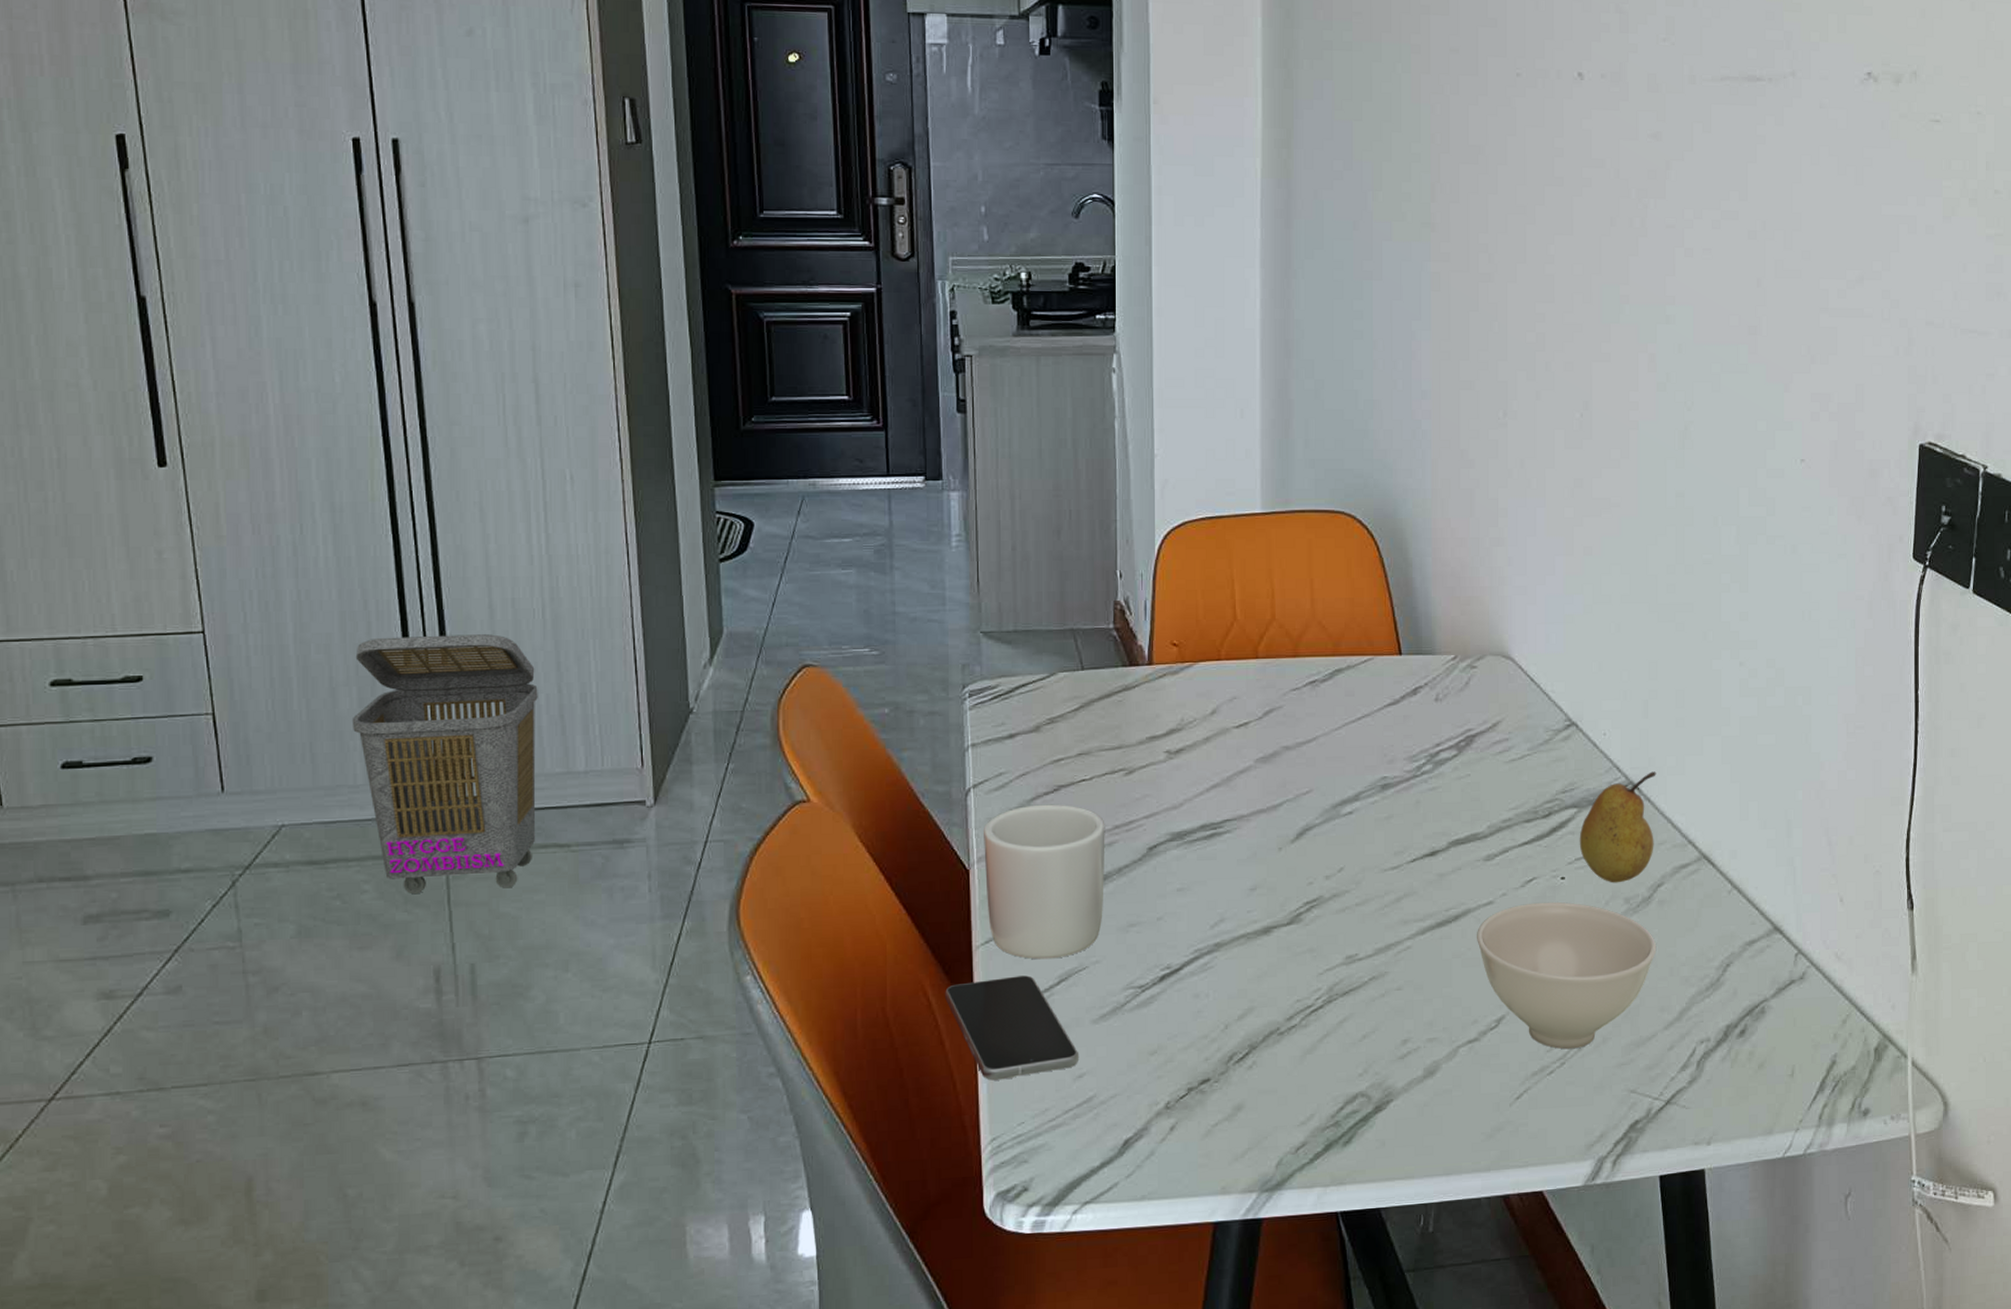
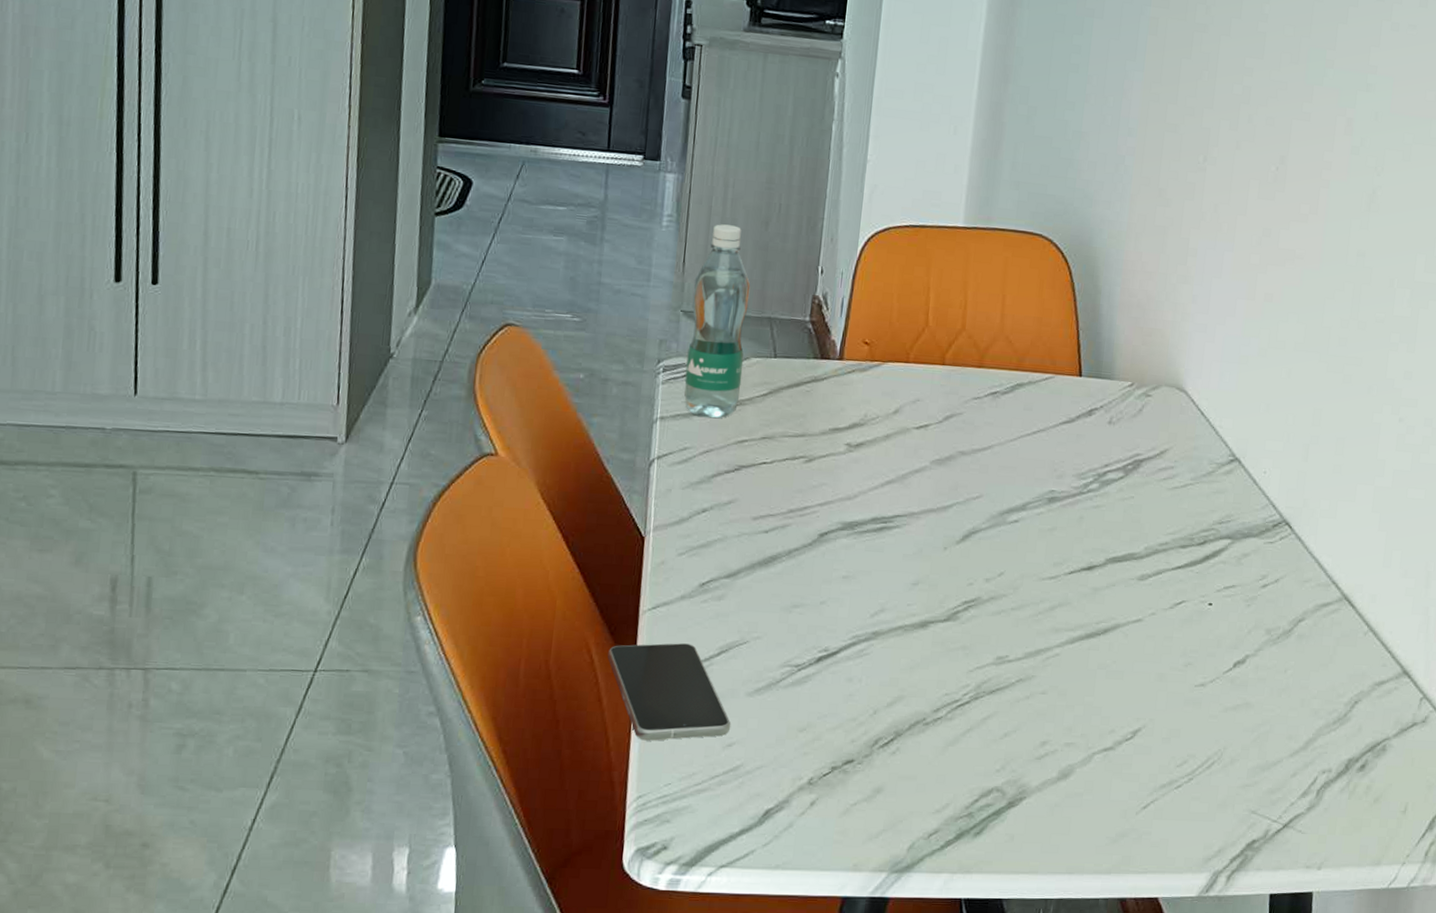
laundry basket: present [352,634,538,895] -> none [56,251,244,508]
mug: present [984,804,1105,960] -> none [658,481,781,631]
bottle: none [990,538,1051,740] -> present [684,224,751,419]
bowl: present [1477,901,1657,1050] -> none [1122,624,1292,767]
fruit: present [1579,771,1656,883] -> none [1229,512,1310,614]

